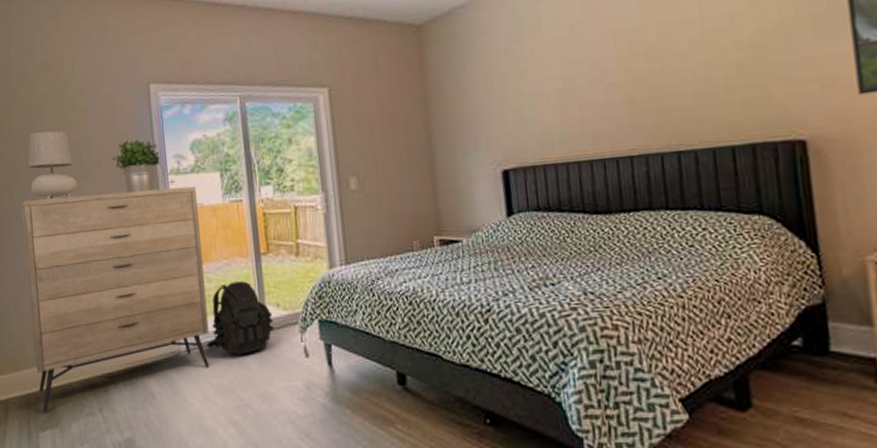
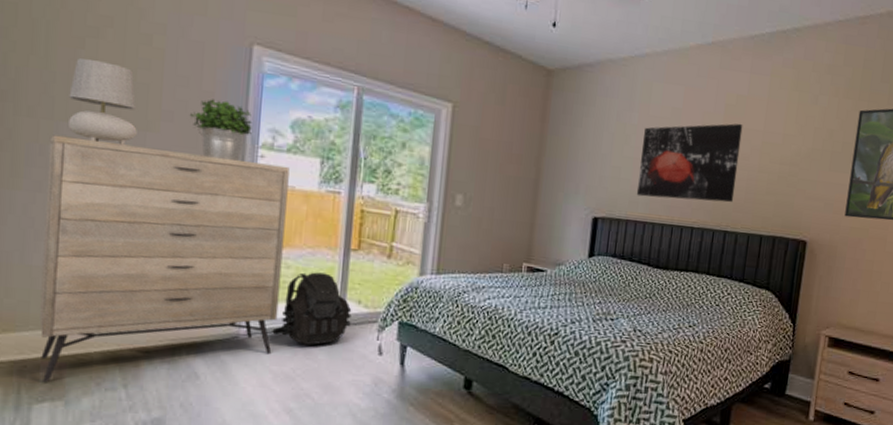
wall art: none [542,17,680,135] -> present [636,123,743,203]

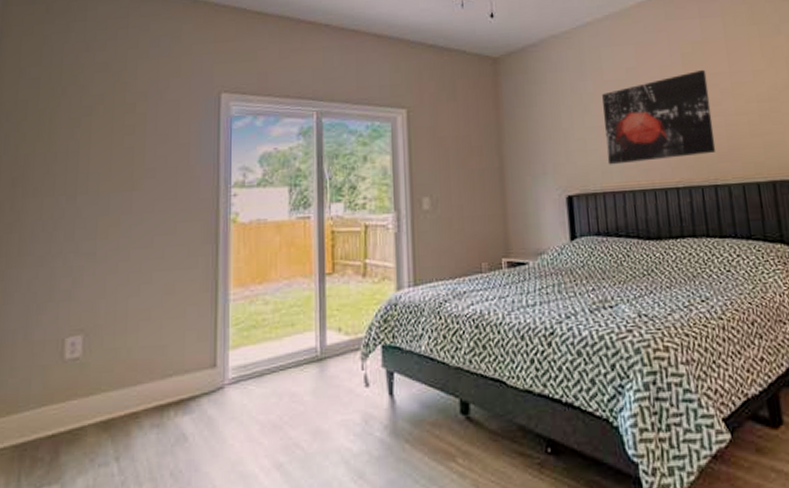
dresser: present [39,135,290,382] -> none [39,200,261,464]
table lamp: present [67,58,137,146] -> none [66,135,124,210]
potted plant: present [189,99,252,162] -> none [168,149,224,205]
backpack: present [272,272,352,346] -> none [256,303,333,387]

